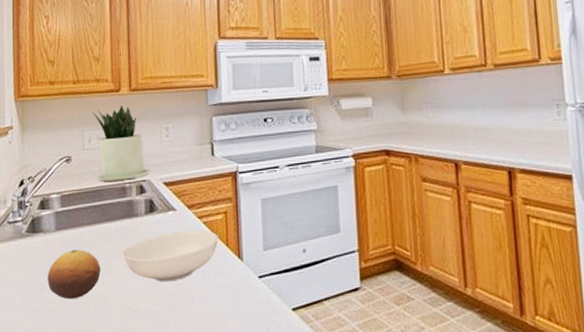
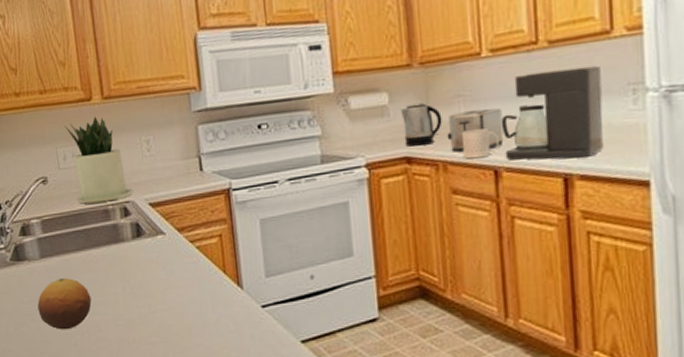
bowl: present [122,230,218,282] -> none [111,255,214,312]
kettle: none [381,106,415,142] -> present [400,102,442,147]
toaster: none [418,113,462,148] -> present [447,108,504,152]
mug: none [429,129,459,154] -> present [461,128,499,159]
coffee maker: none [459,85,537,157] -> present [501,65,603,160]

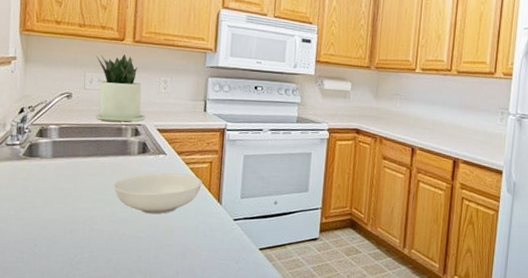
fruit: present [37,278,92,330] -> none [41,176,92,219]
bowl: none [111,255,214,312] -> present [113,173,202,214]
kettle: present [400,102,442,147] -> none [357,93,384,123]
toaster: present [447,108,504,152] -> none [385,105,423,134]
mug: present [461,128,499,159] -> none [393,118,418,139]
coffee maker: present [501,65,603,160] -> none [420,89,485,150]

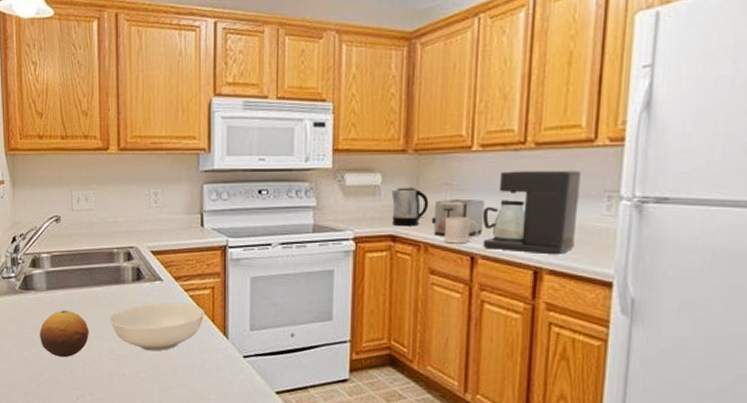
fruit: none [41,176,92,219] -> present [40,310,89,358]
planter: present [95,54,146,122] -> none [81,166,138,245]
kettle: none [357,93,384,123] -> present [391,186,429,226]
toaster: none [385,105,423,134] -> present [431,198,485,236]
mug: none [393,118,418,139] -> present [443,217,479,244]
coffee maker: none [420,89,485,150] -> present [482,170,581,255]

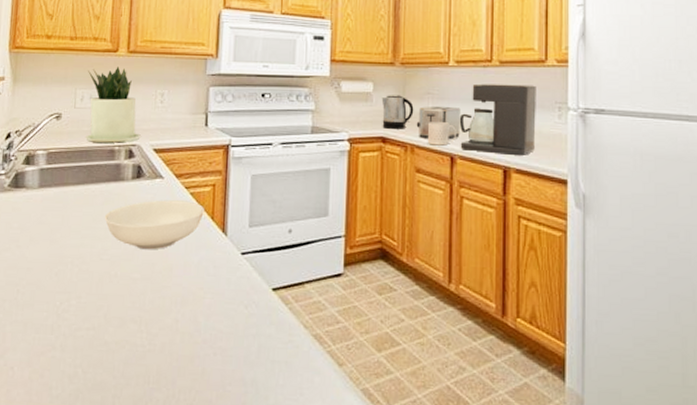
fruit: present [40,310,89,358] -> none [25,209,82,259]
planter: none [81,166,138,245] -> present [86,67,141,143]

